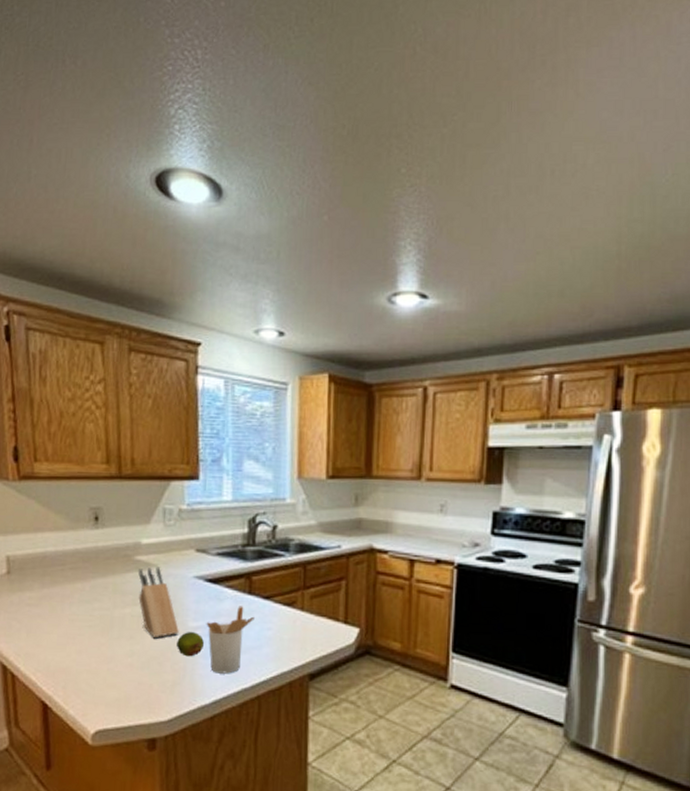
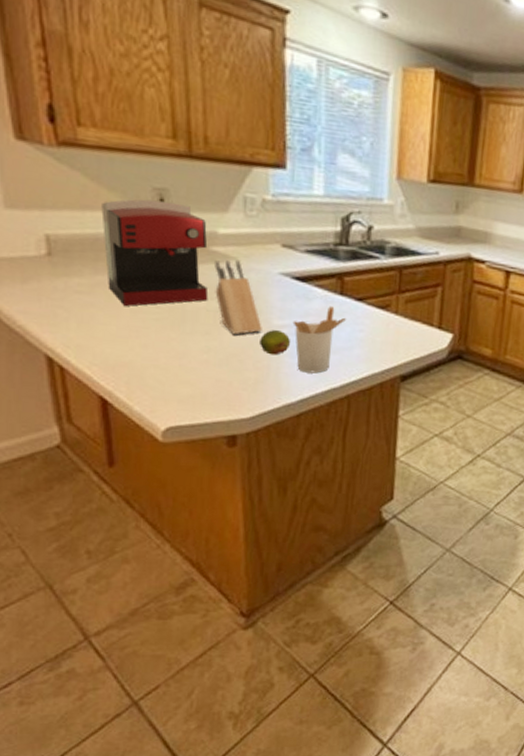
coffee maker: none [49,518,133,615] -> present [101,199,209,306]

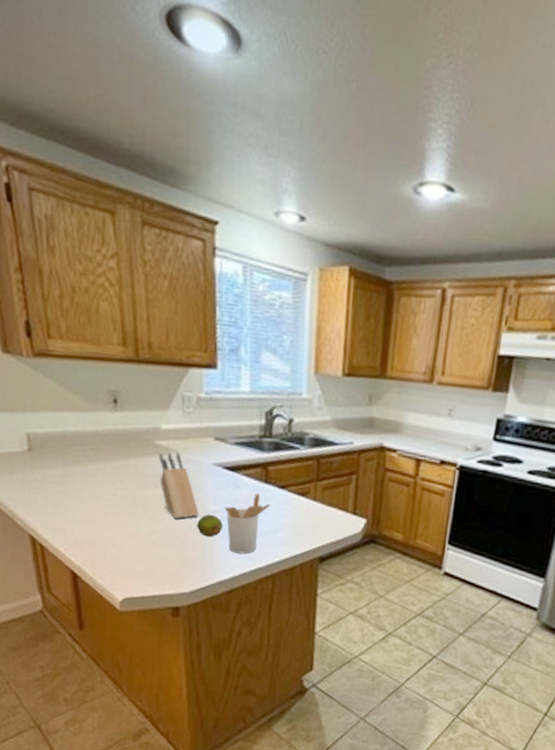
coffee maker: present [101,199,209,306] -> none [68,400,154,494]

